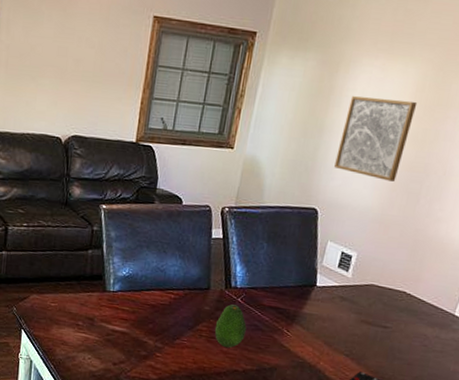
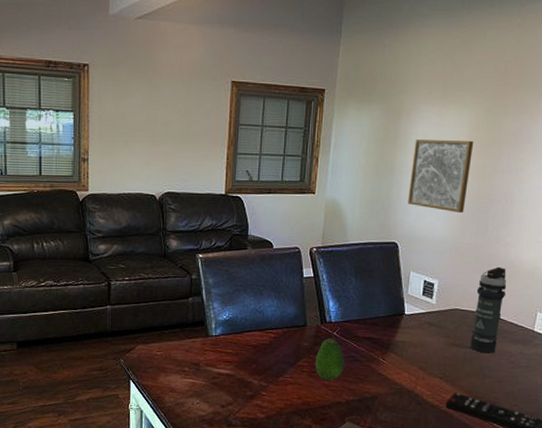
smoke grenade: none [382,243,434,335] -> present [470,266,507,354]

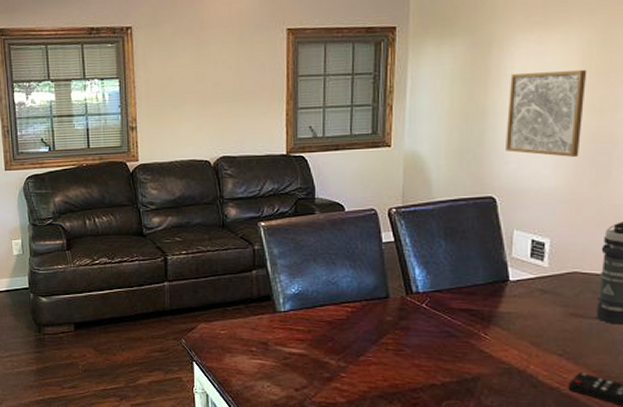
fruit: present [315,339,345,380] -> none [401,311,437,359]

